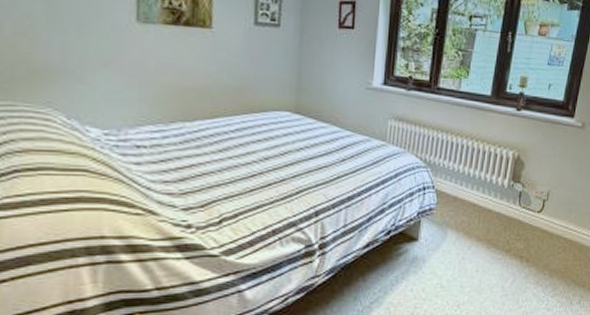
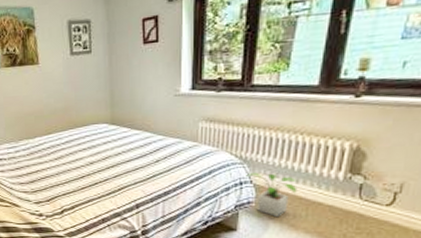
potted plant: none [429,176,473,224] -> present [246,172,298,217]

